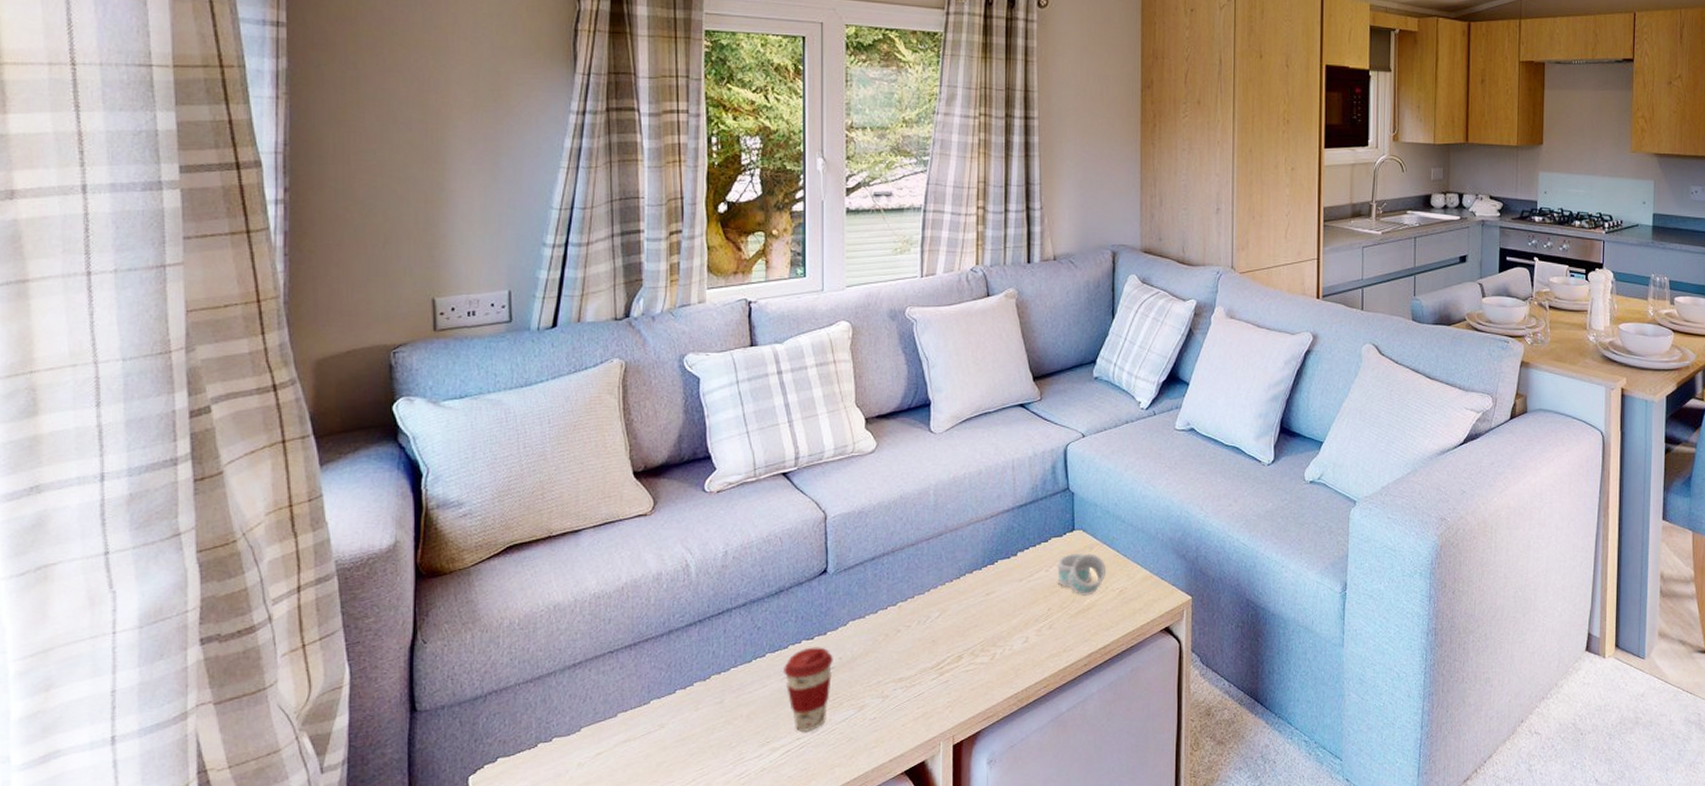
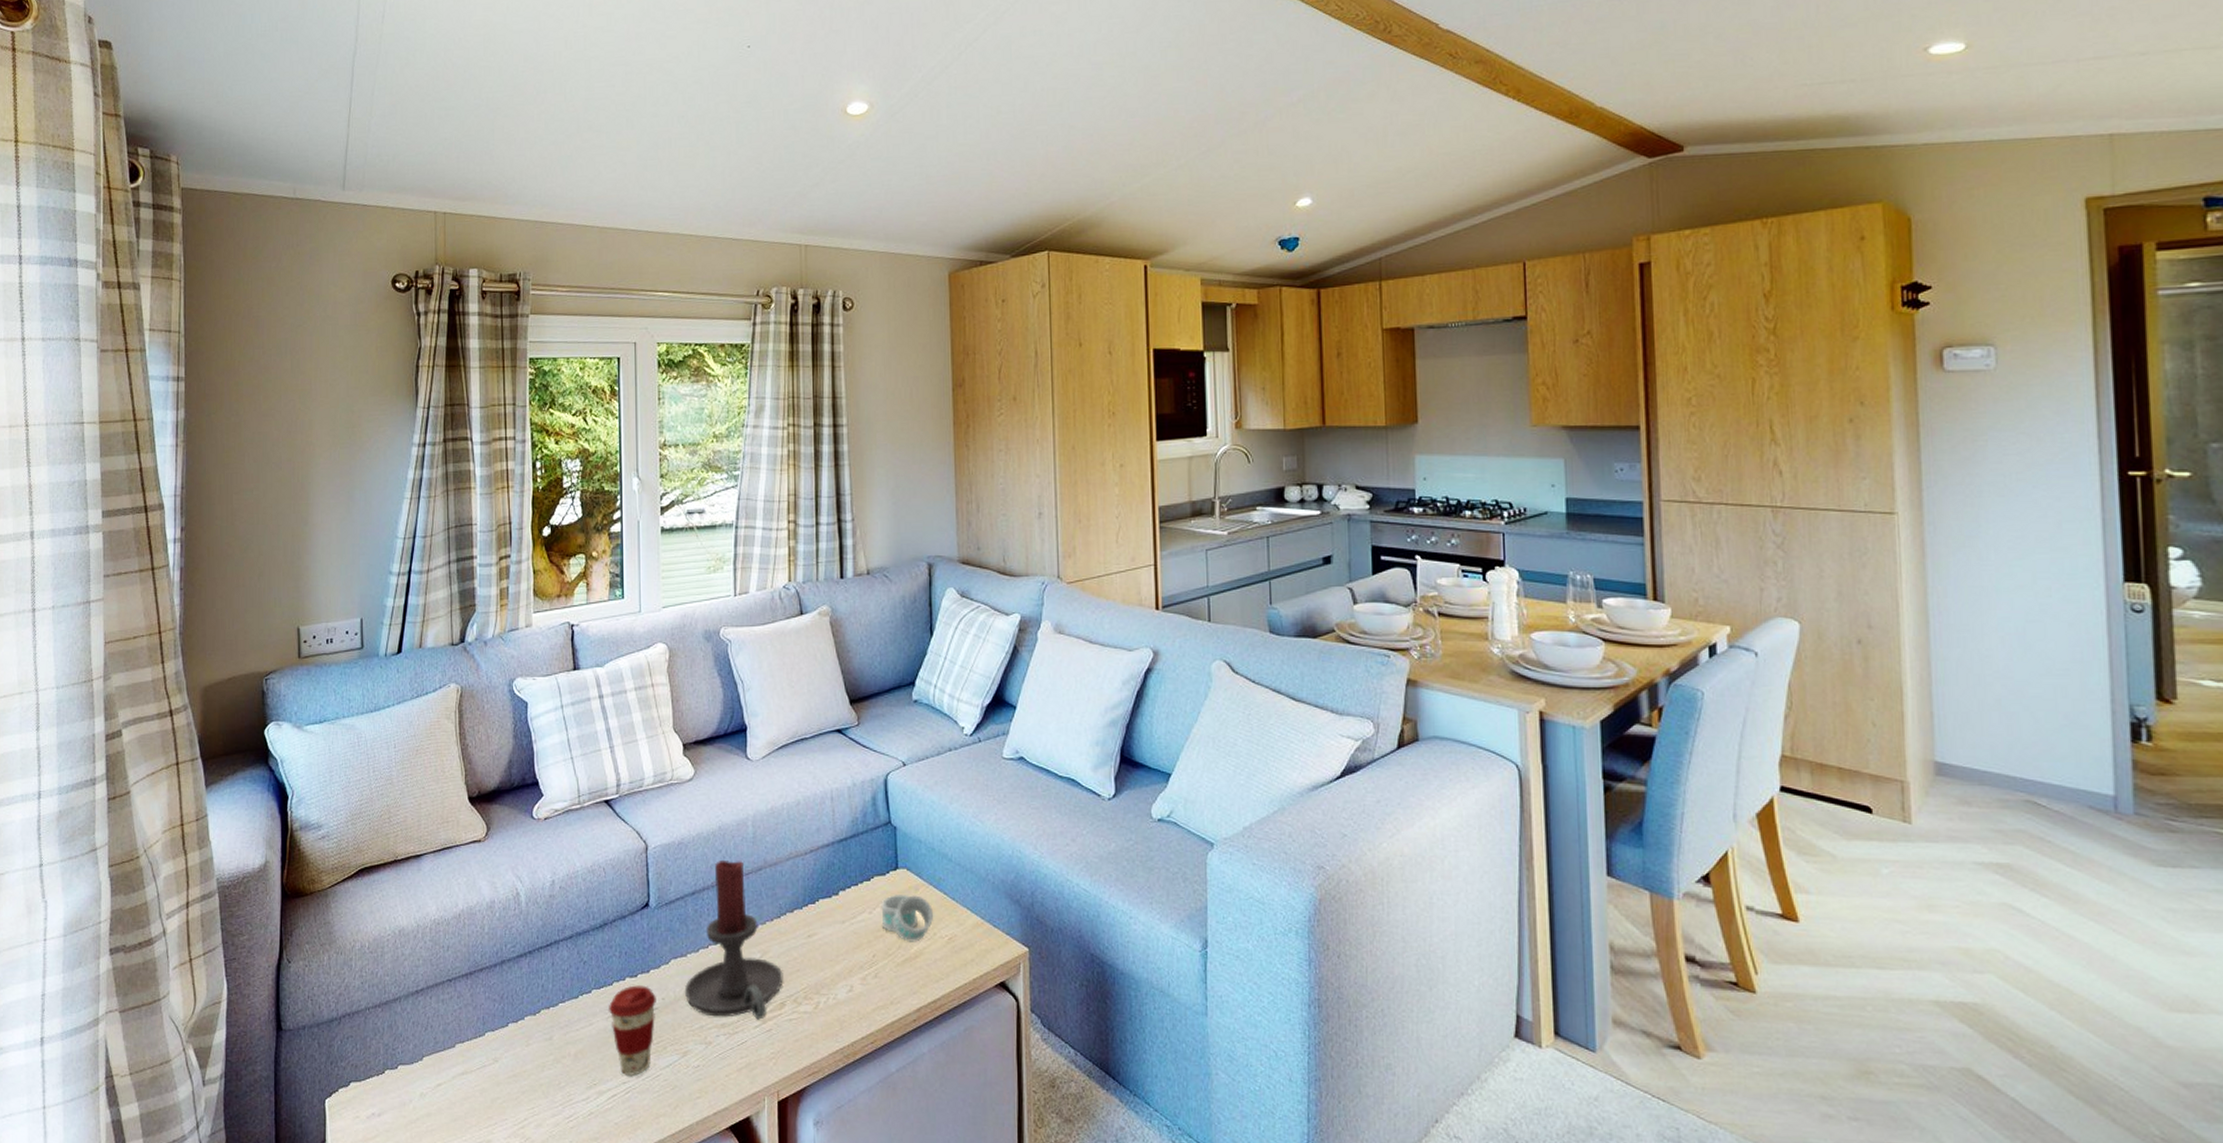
candle holder: none [862,526,961,673] -> present [684,859,783,1020]

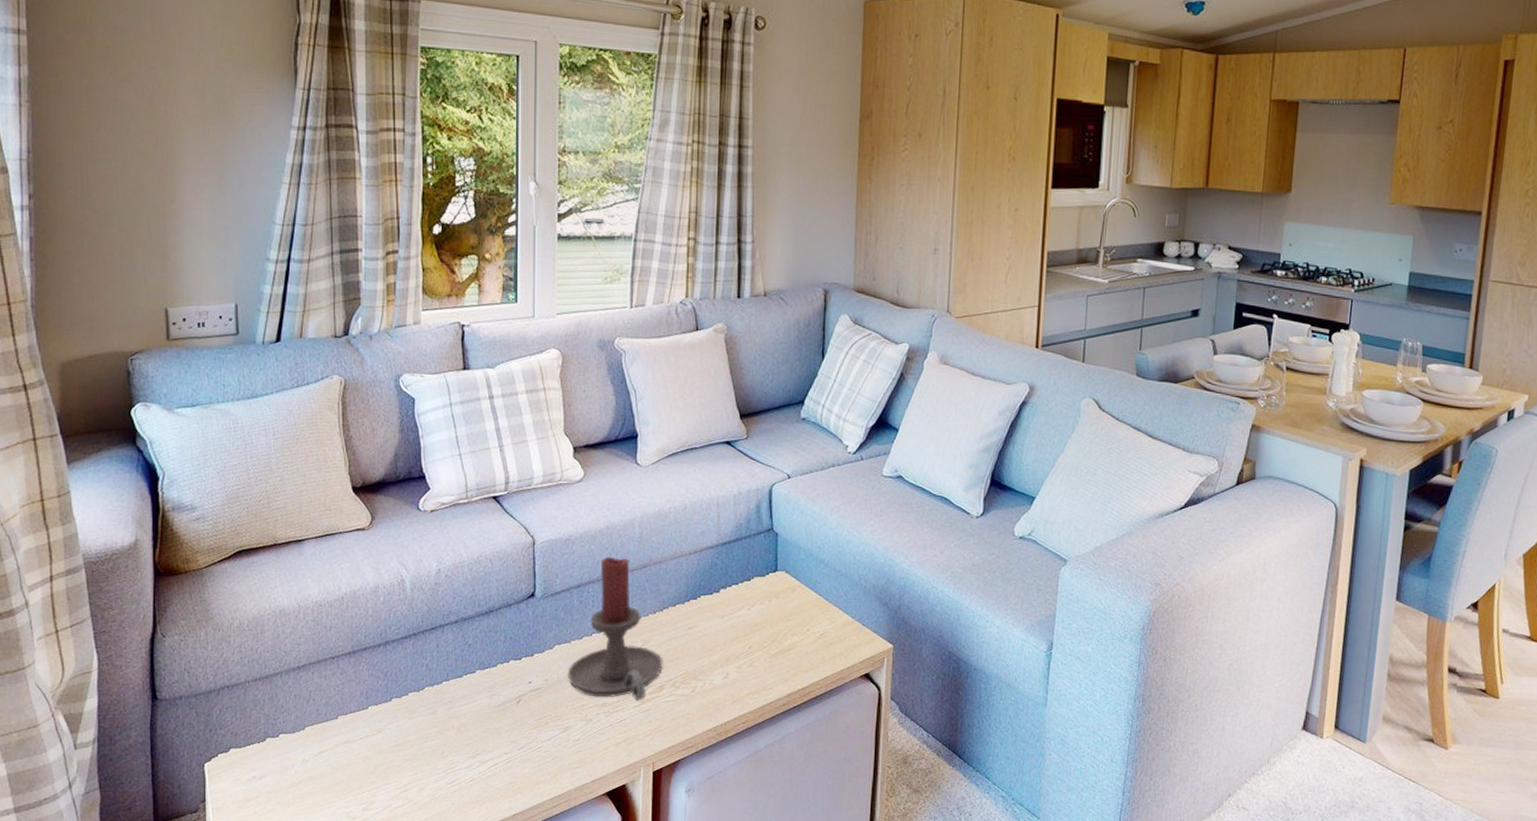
coffee cup: present [609,985,656,1077] -> none [493,667,539,748]
napkin ring: present [881,893,934,942] -> none [758,593,809,637]

